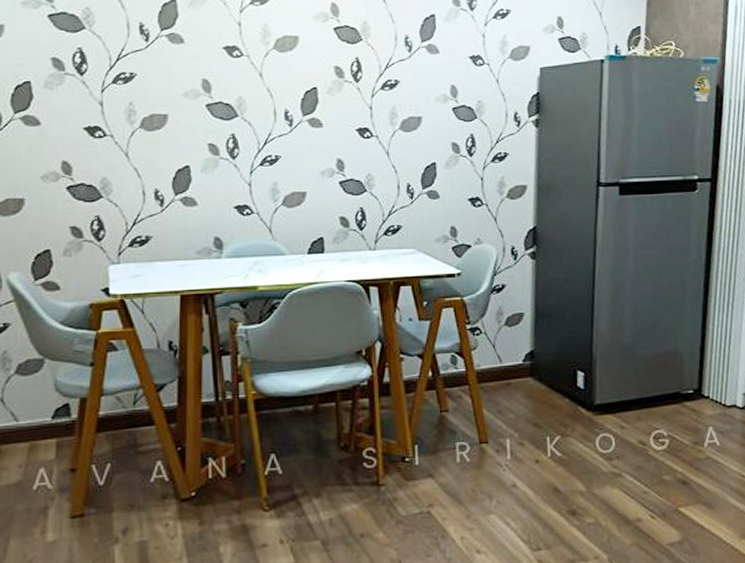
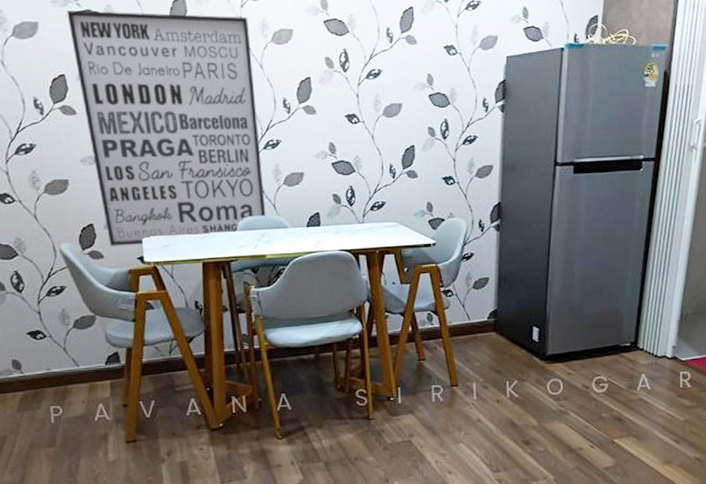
wall art: none [39,13,260,276] -> present [67,10,266,246]

